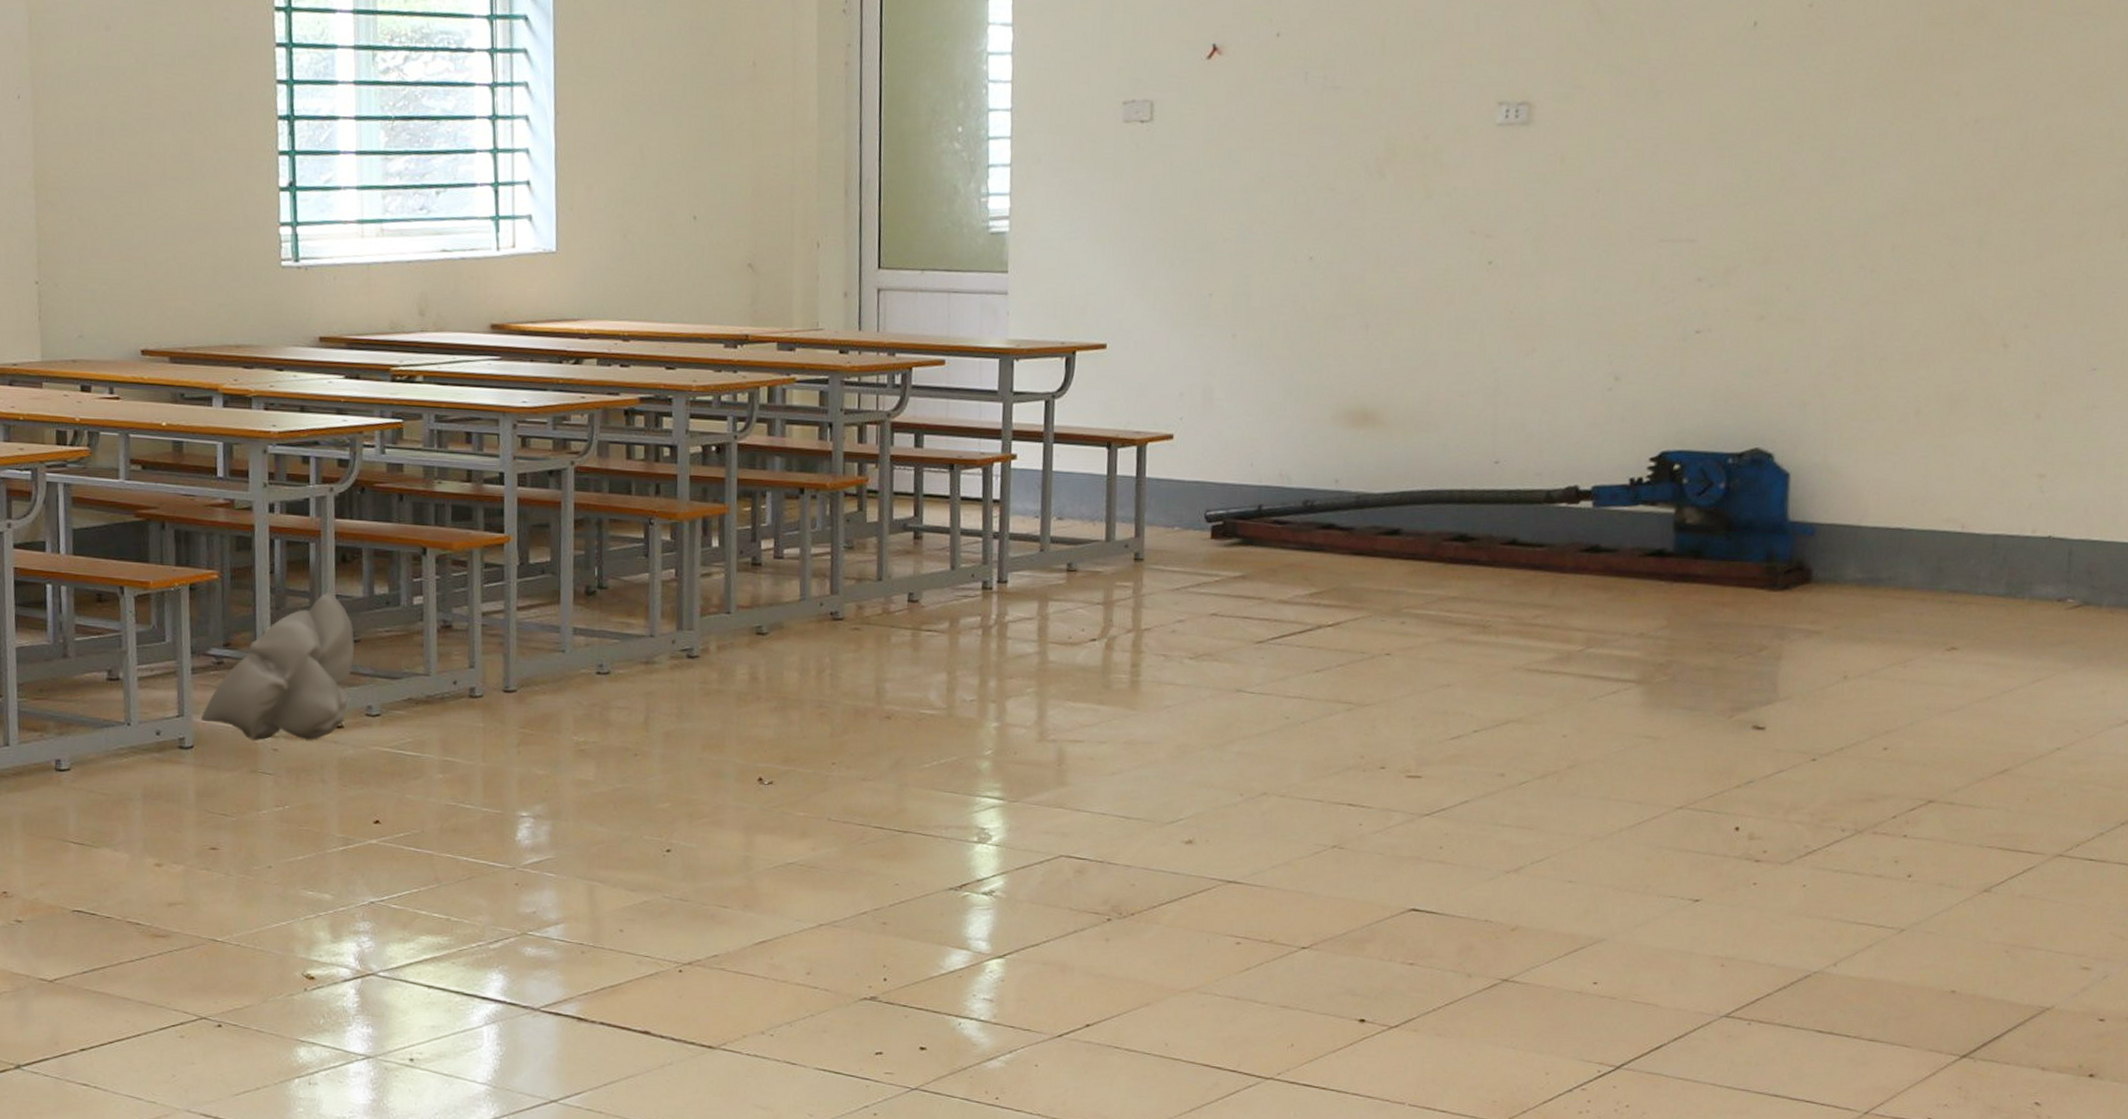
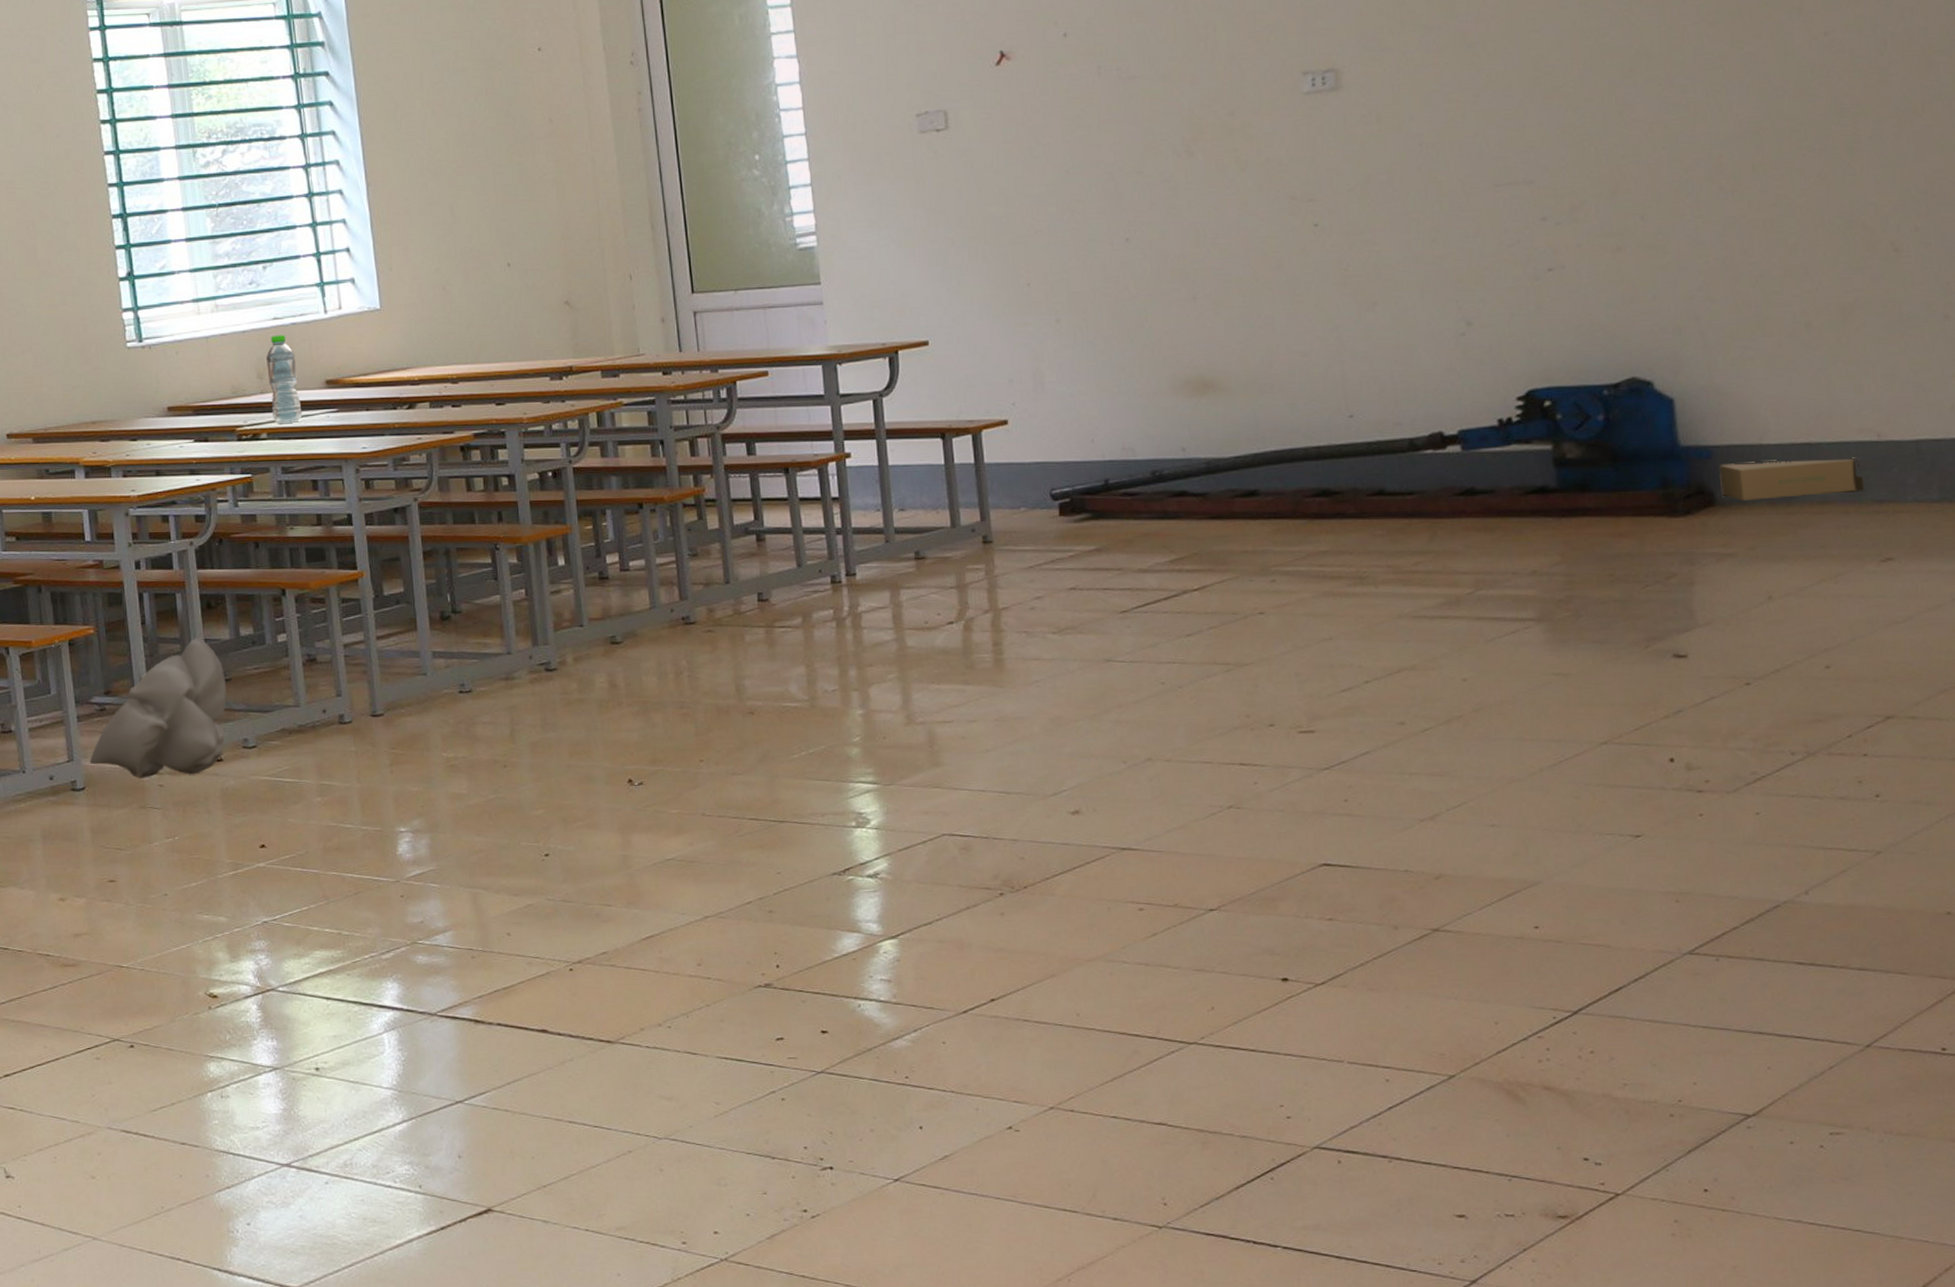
water bottle: none [429,268,463,368] -> present [265,334,302,424]
box: none [1818,542,1944,581] -> present [1719,457,1865,501]

